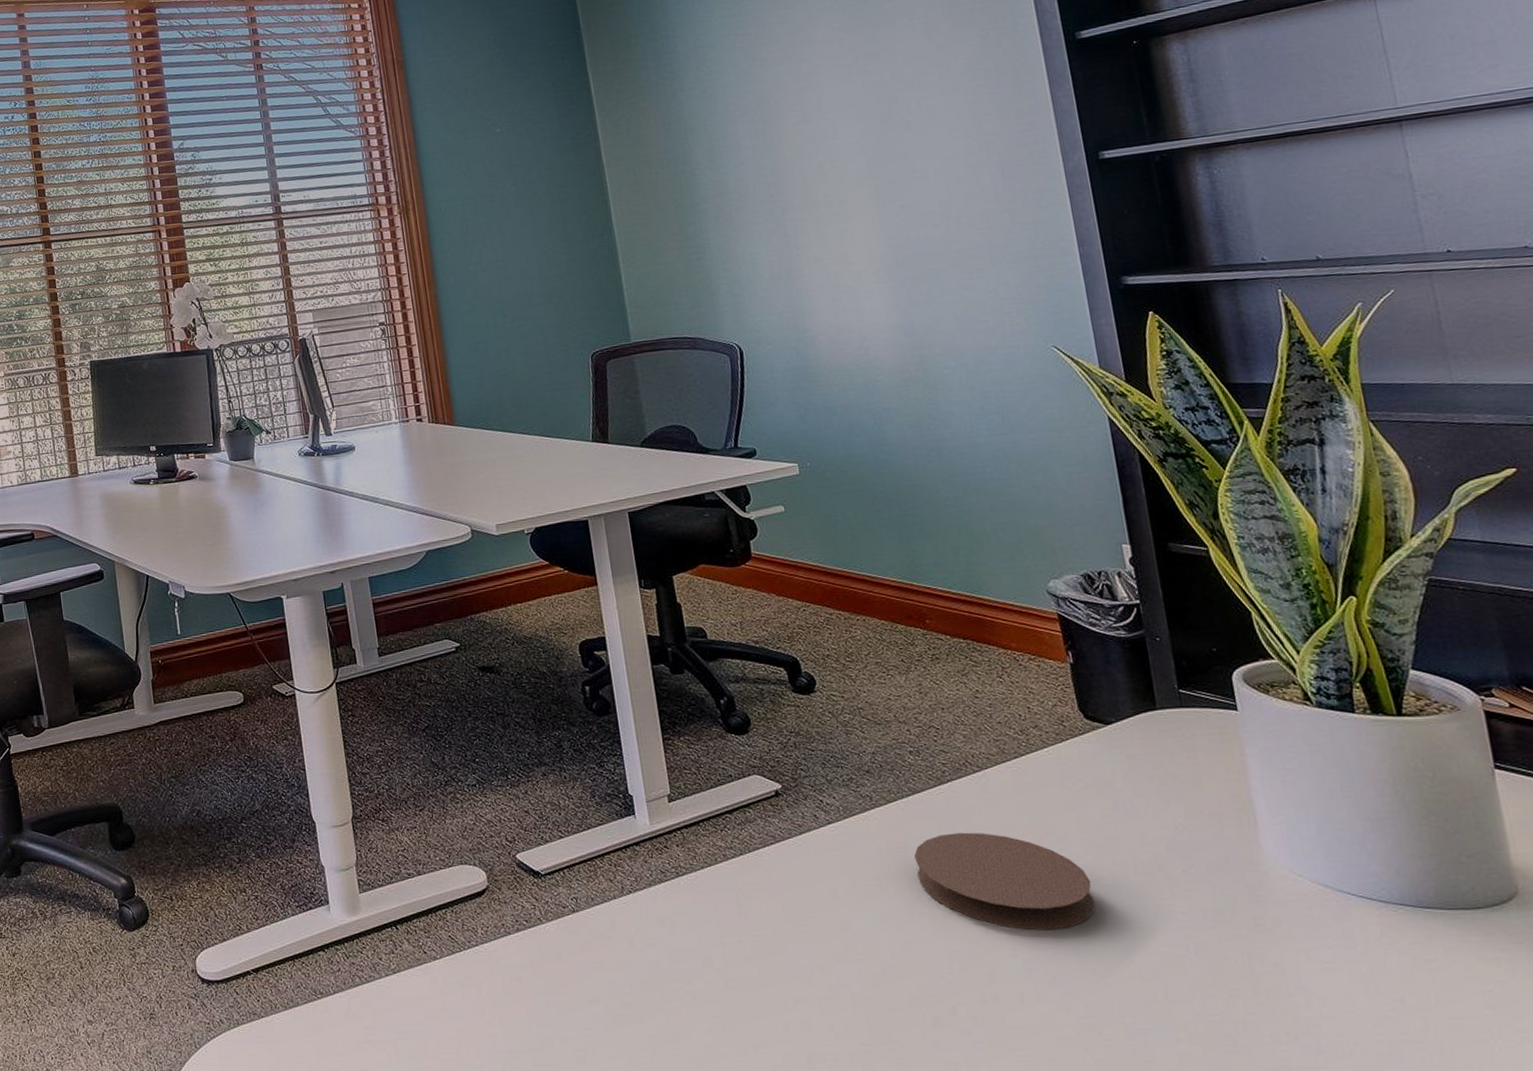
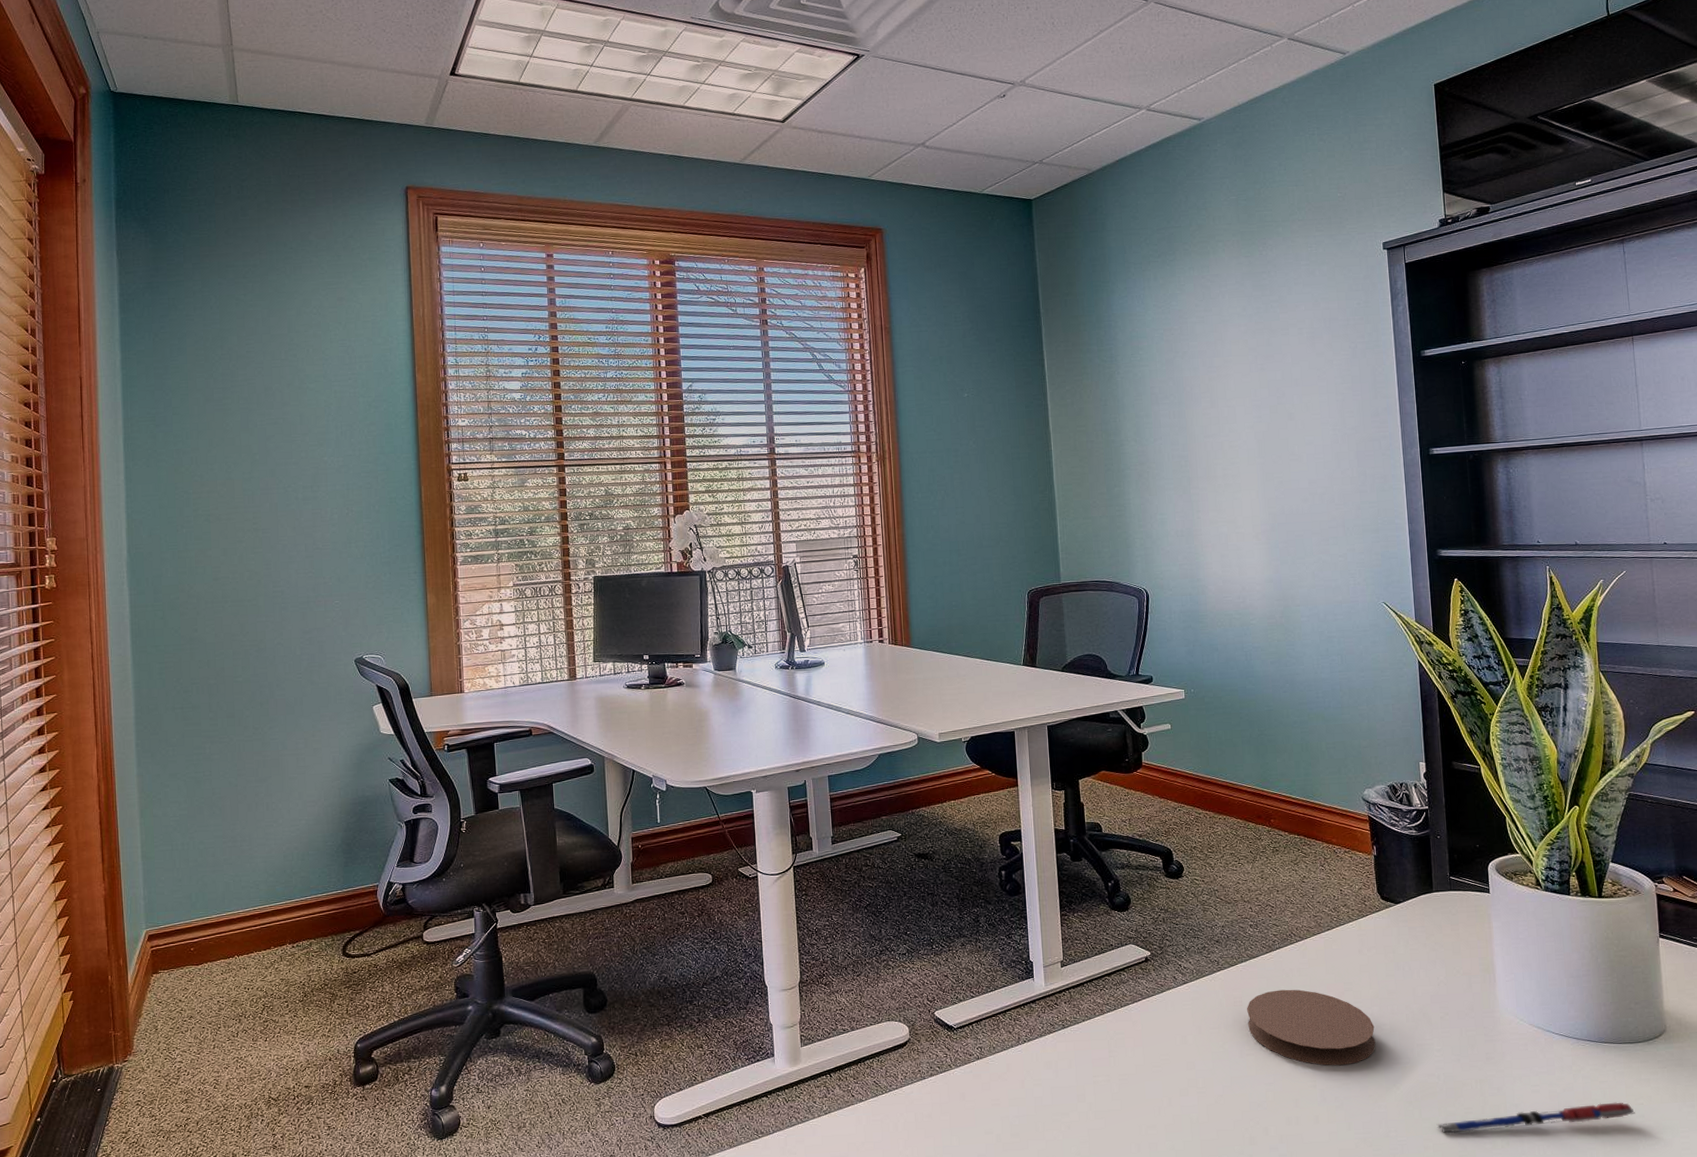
pen: none [1190,987,1484,1024] -> present [1436,1102,1636,1135]

